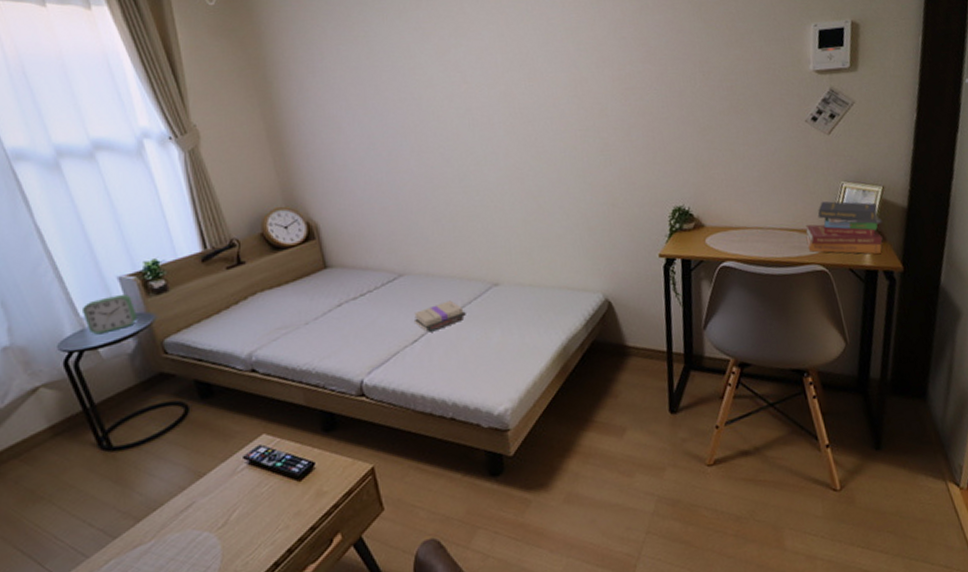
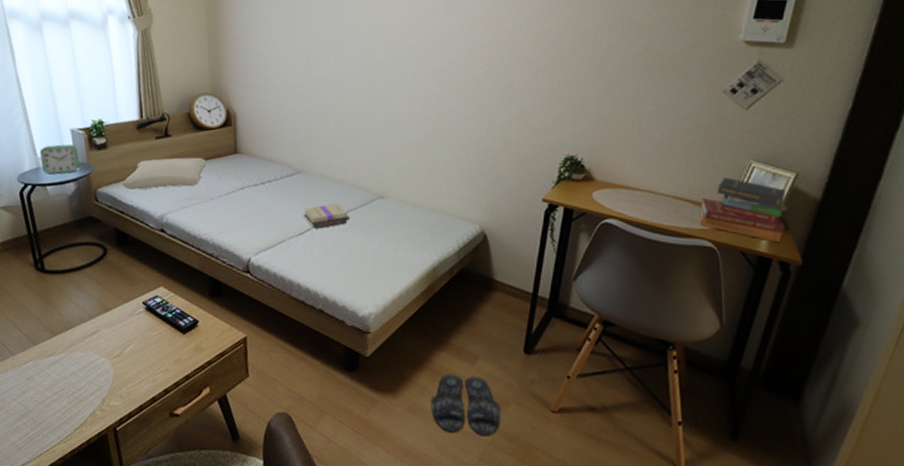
pillow: none [194,280,292,333] -> present [122,157,206,191]
slippers: none [586,448,660,514] -> present [430,373,501,437]

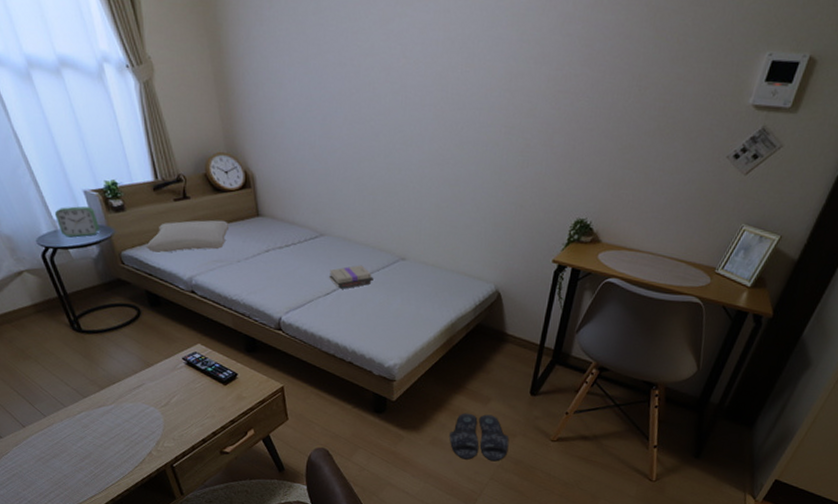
books: present [699,176,788,243] -> none [690,239,770,299]

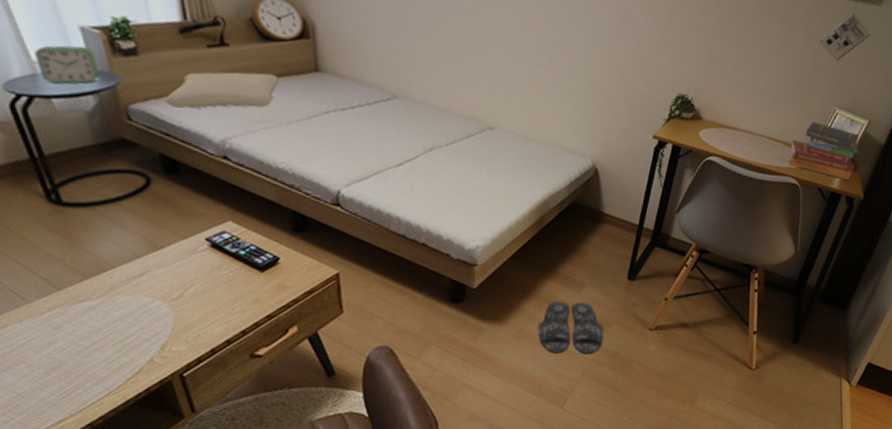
books: present [328,265,374,289] -> none [401,132,455,160]
books: none [690,239,770,299] -> present [788,121,860,181]

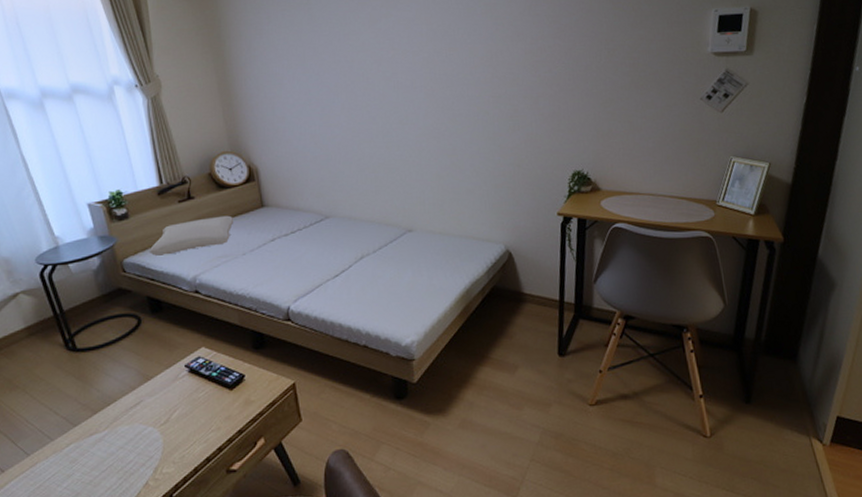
alarm clock: present [33,45,99,84] -> none [56,218,102,252]
slippers: present [537,301,604,355] -> none [479,384,545,441]
books: present [788,121,860,181] -> none [693,173,767,226]

